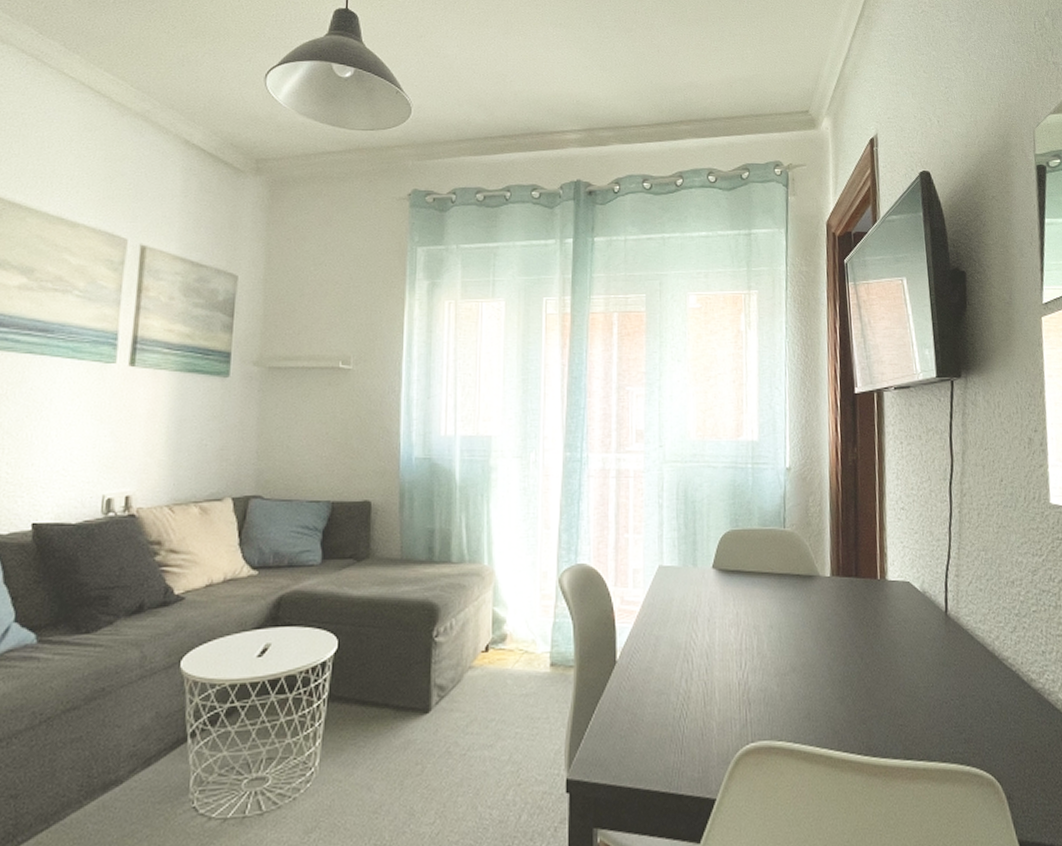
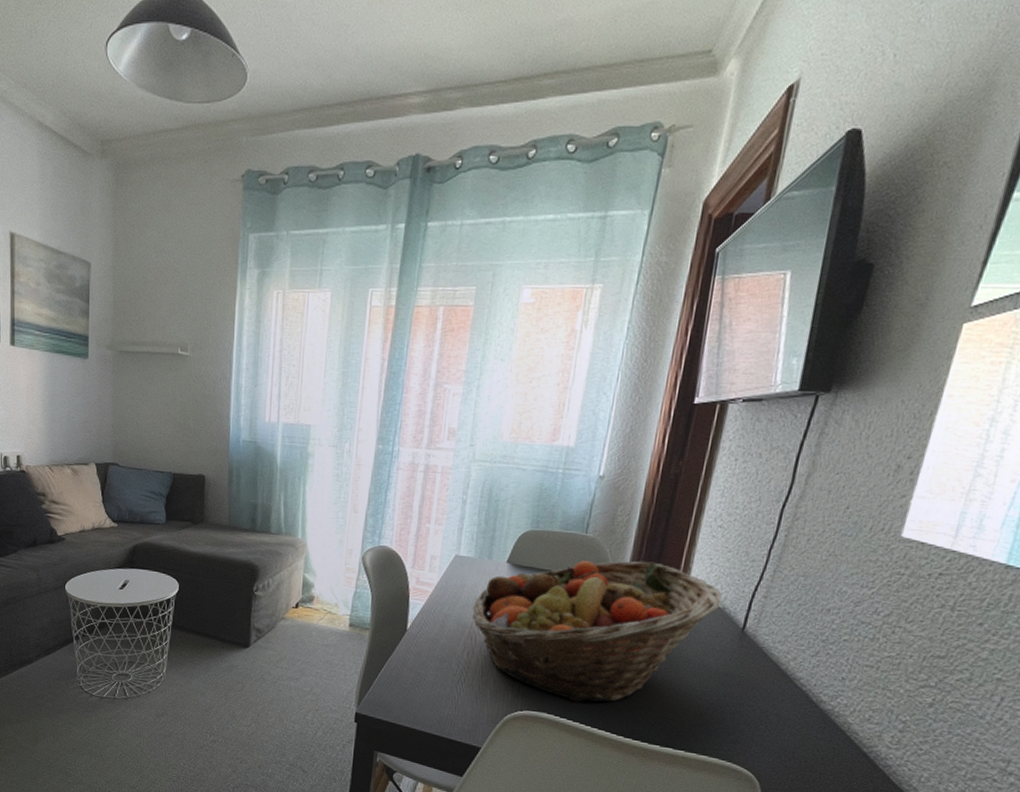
fruit basket: none [684,551,921,722] -> present [472,561,723,703]

